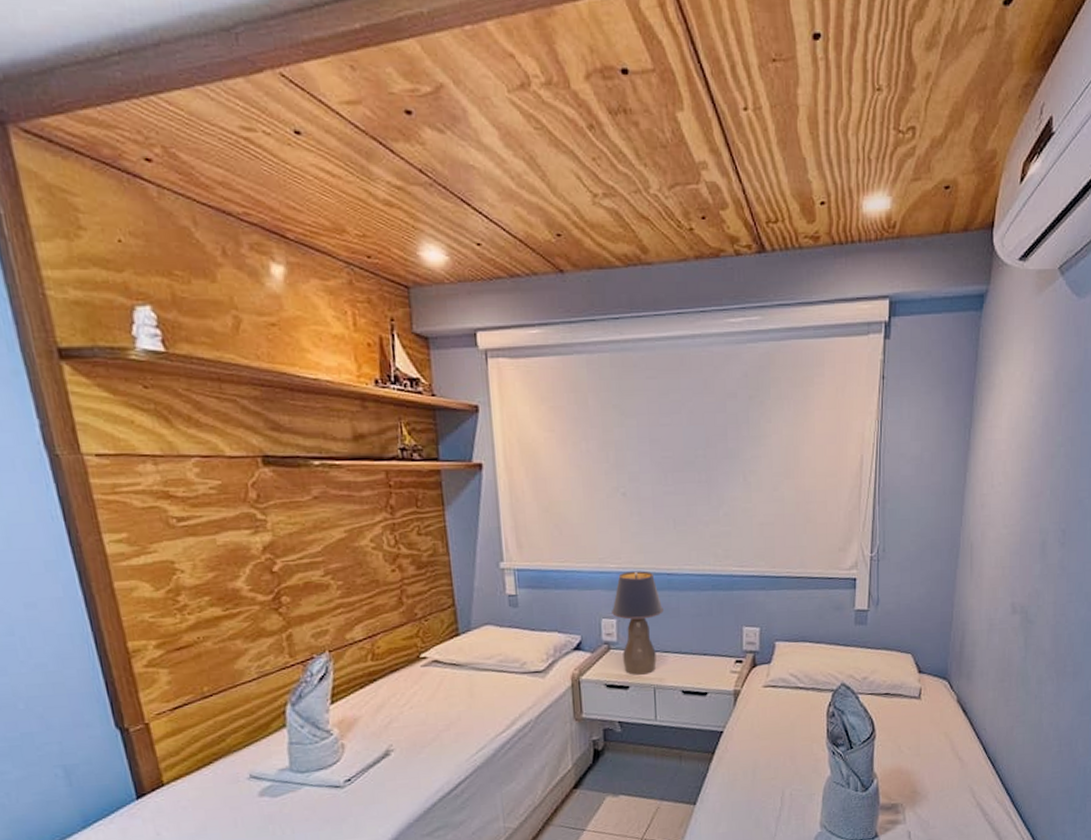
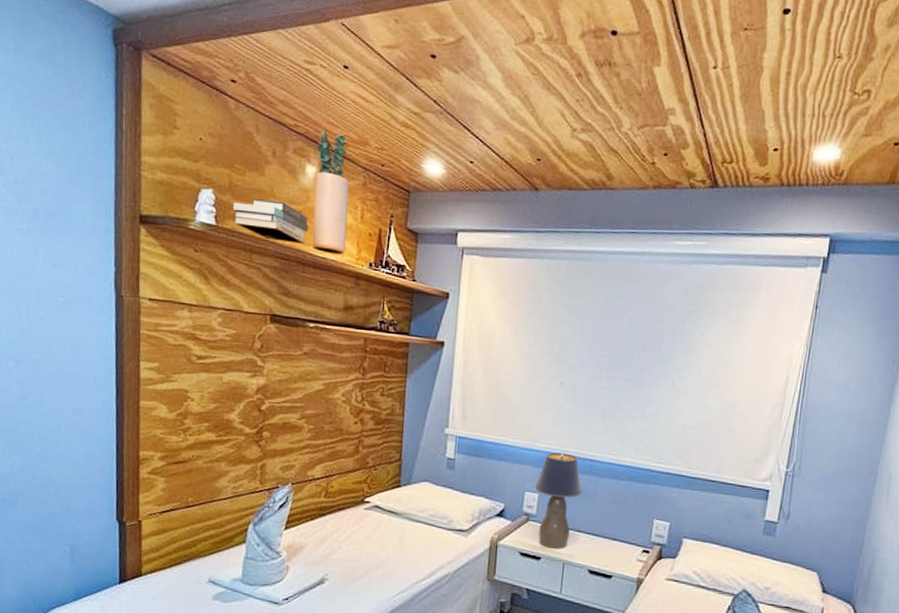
books: none [183,313,290,365] -> present [233,199,309,244]
vase: none [279,214,342,374] -> present [312,128,350,255]

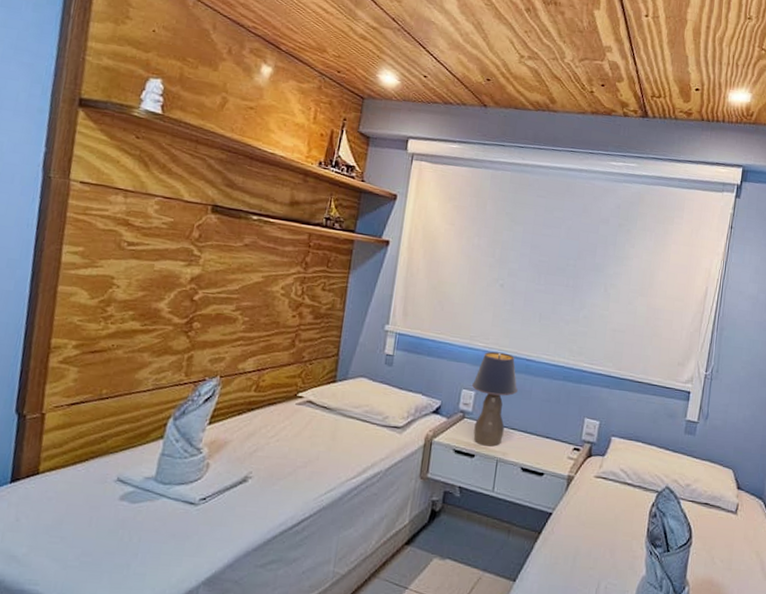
books: present [233,199,309,244] -> none [181,92,260,139]
vase: present [312,128,350,255] -> none [261,33,306,152]

